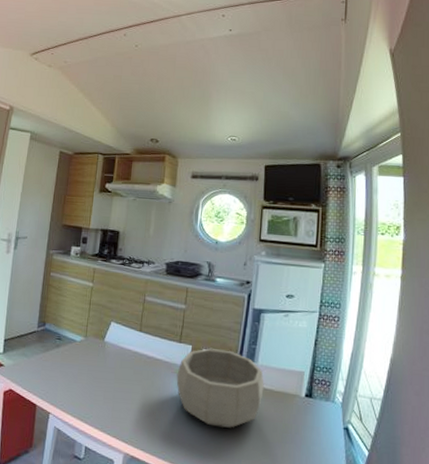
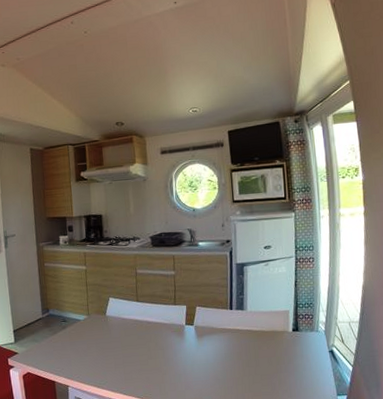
decorative bowl: present [176,348,264,428] -> none [176,304,256,371]

